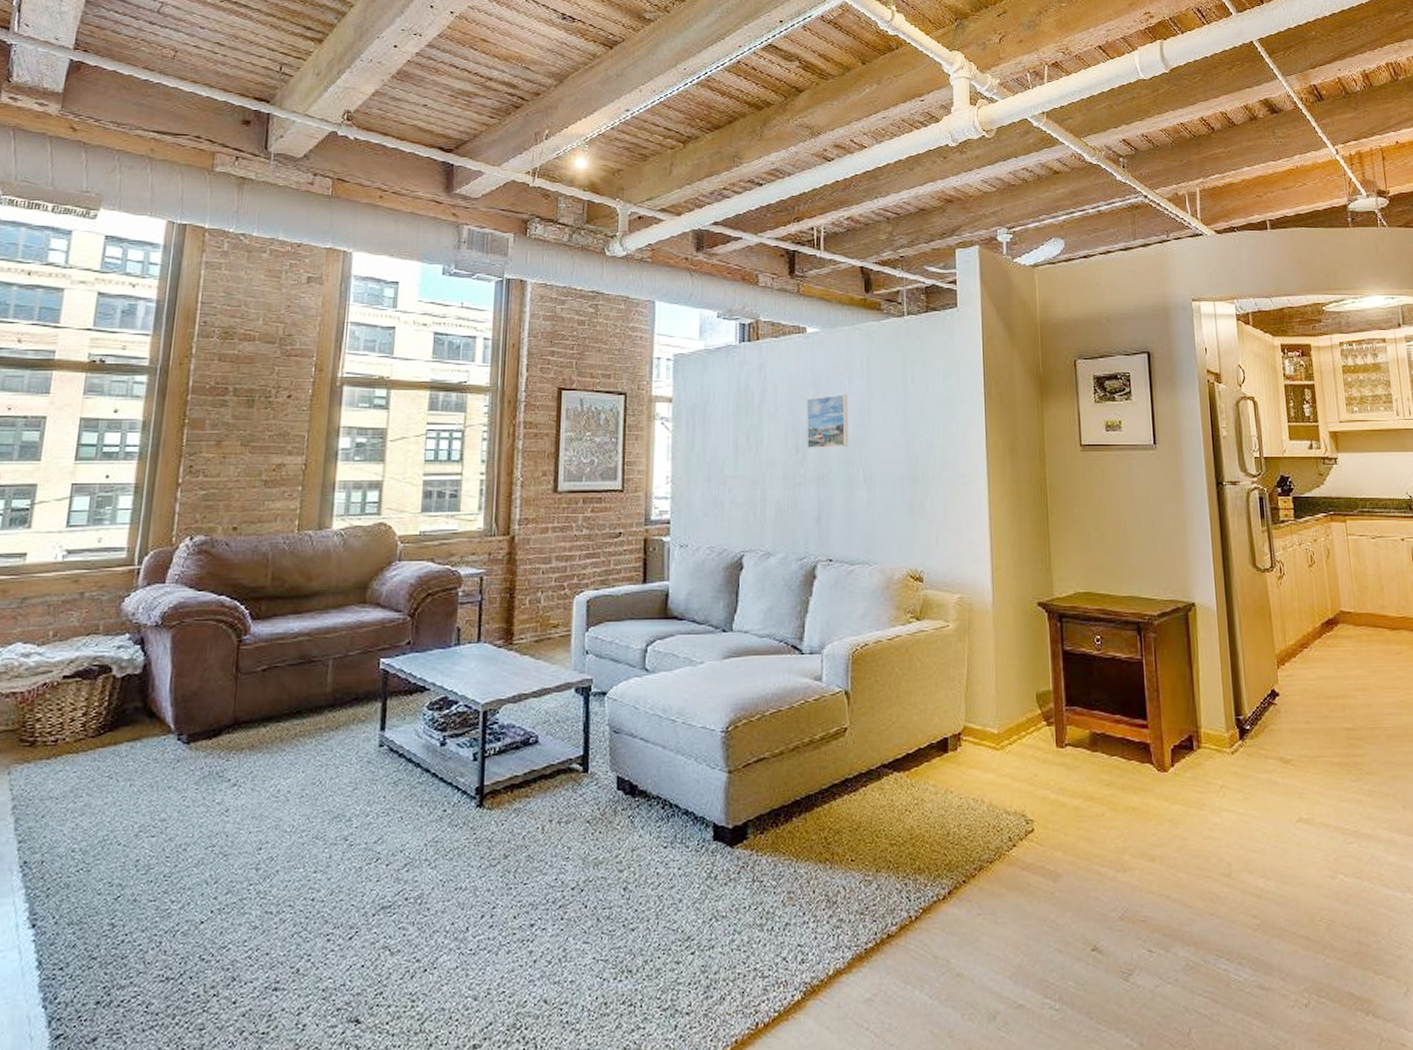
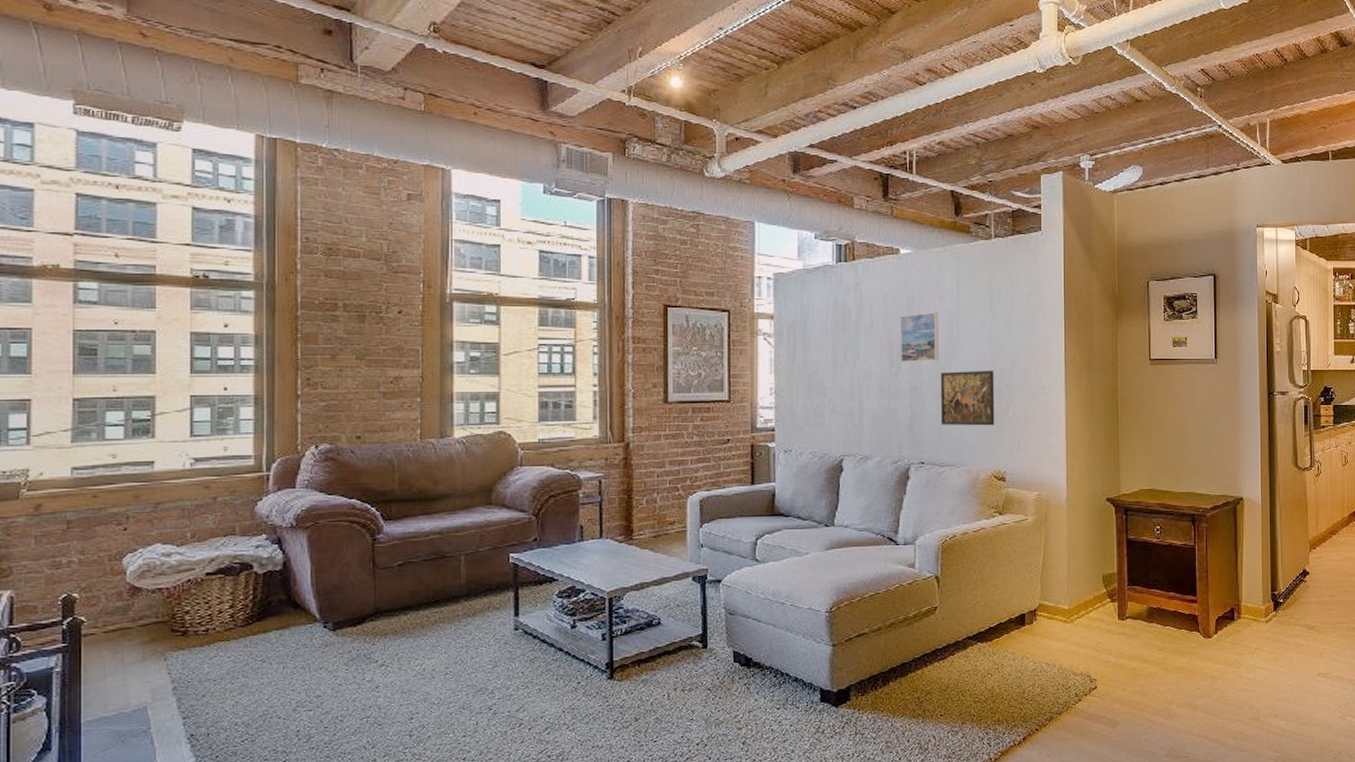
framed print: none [849,457,910,519] -> present [940,370,995,426]

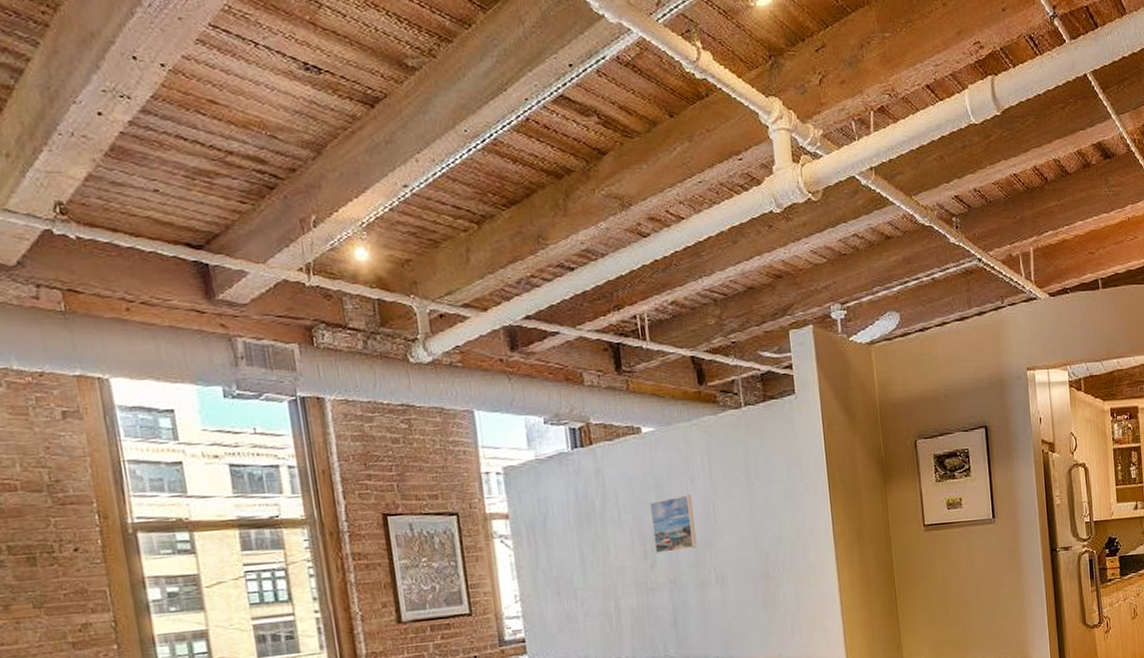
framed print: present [940,370,995,426] -> none [700,552,765,618]

